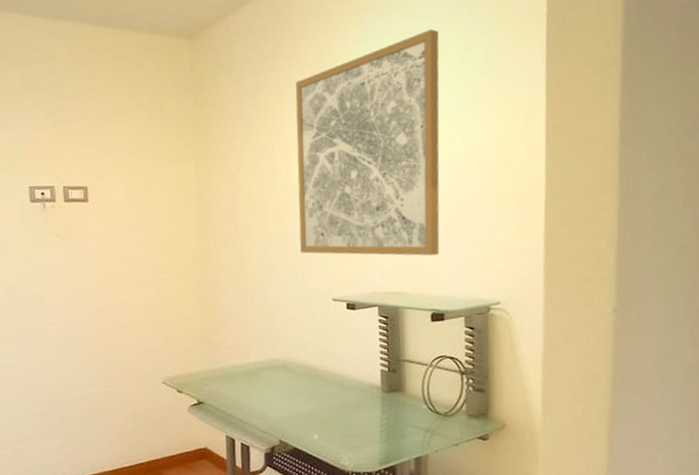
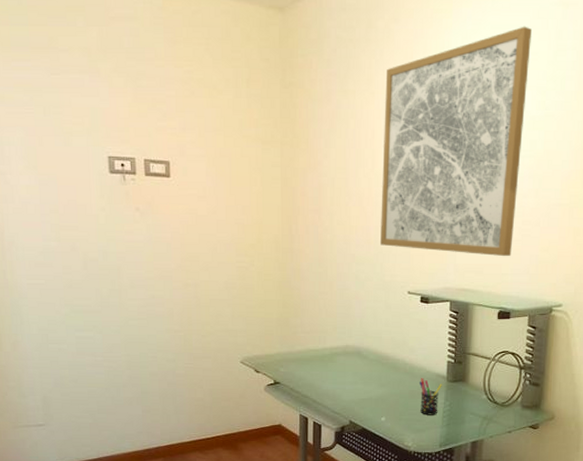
pen holder: none [352,390,377,430] -> present [420,378,442,415]

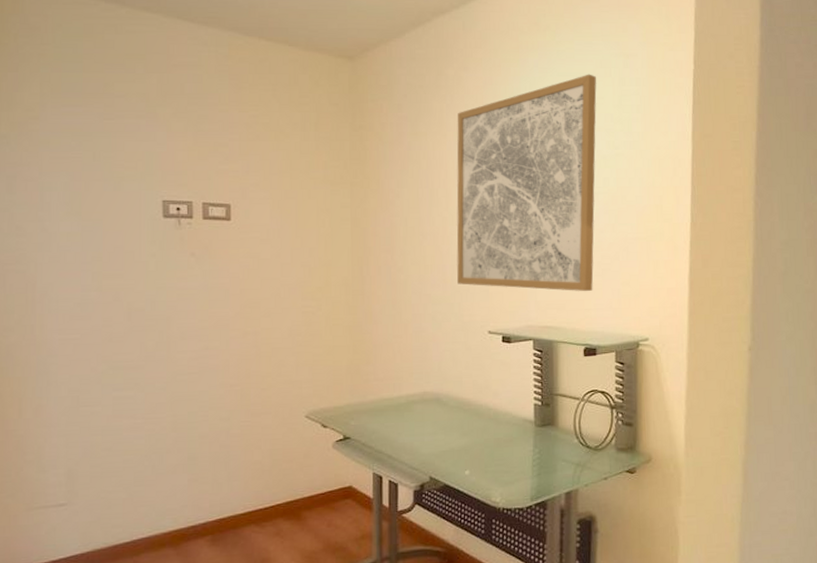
pen holder: present [420,378,442,415] -> none [505,424,530,465]

